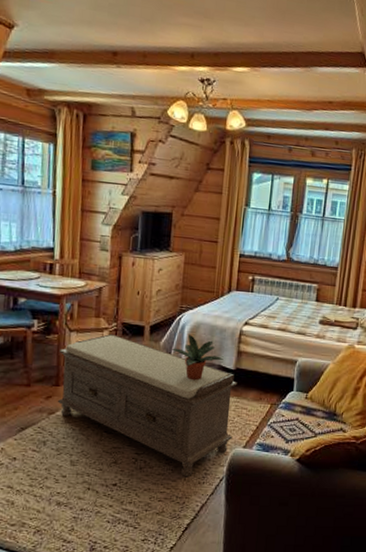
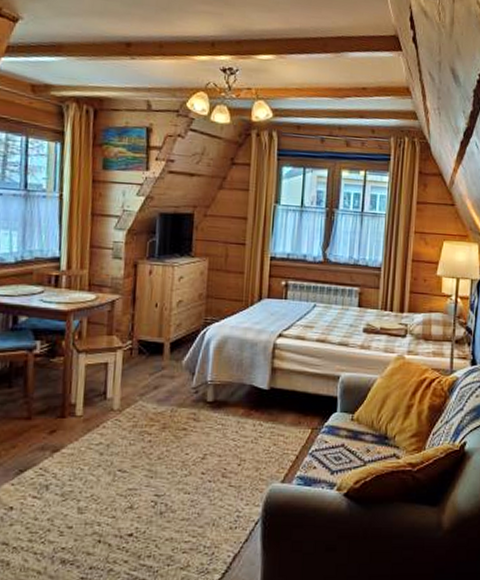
bench: present [57,334,238,478] -> none [62,354,272,522]
potted plant: present [172,334,223,381] -> none [196,350,255,405]

